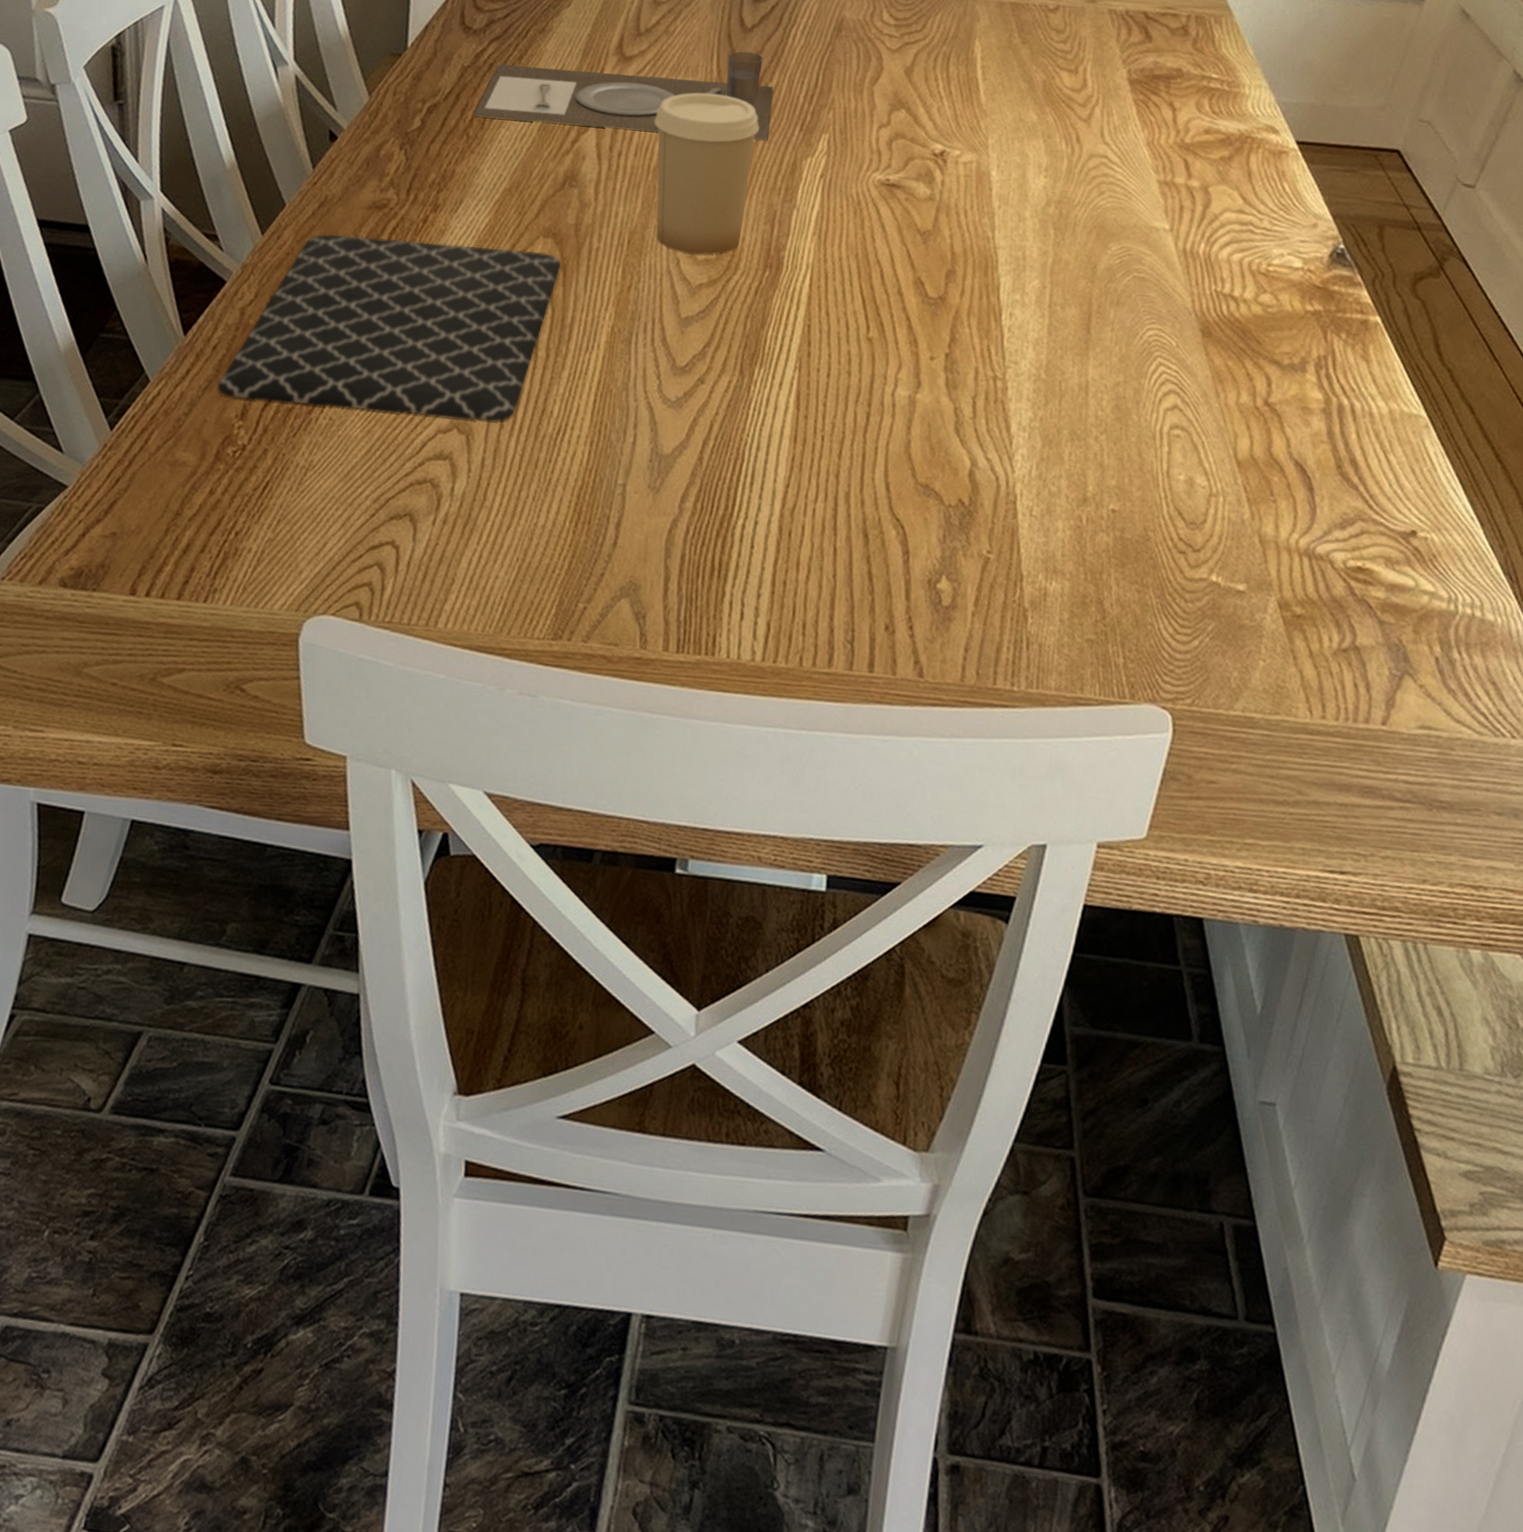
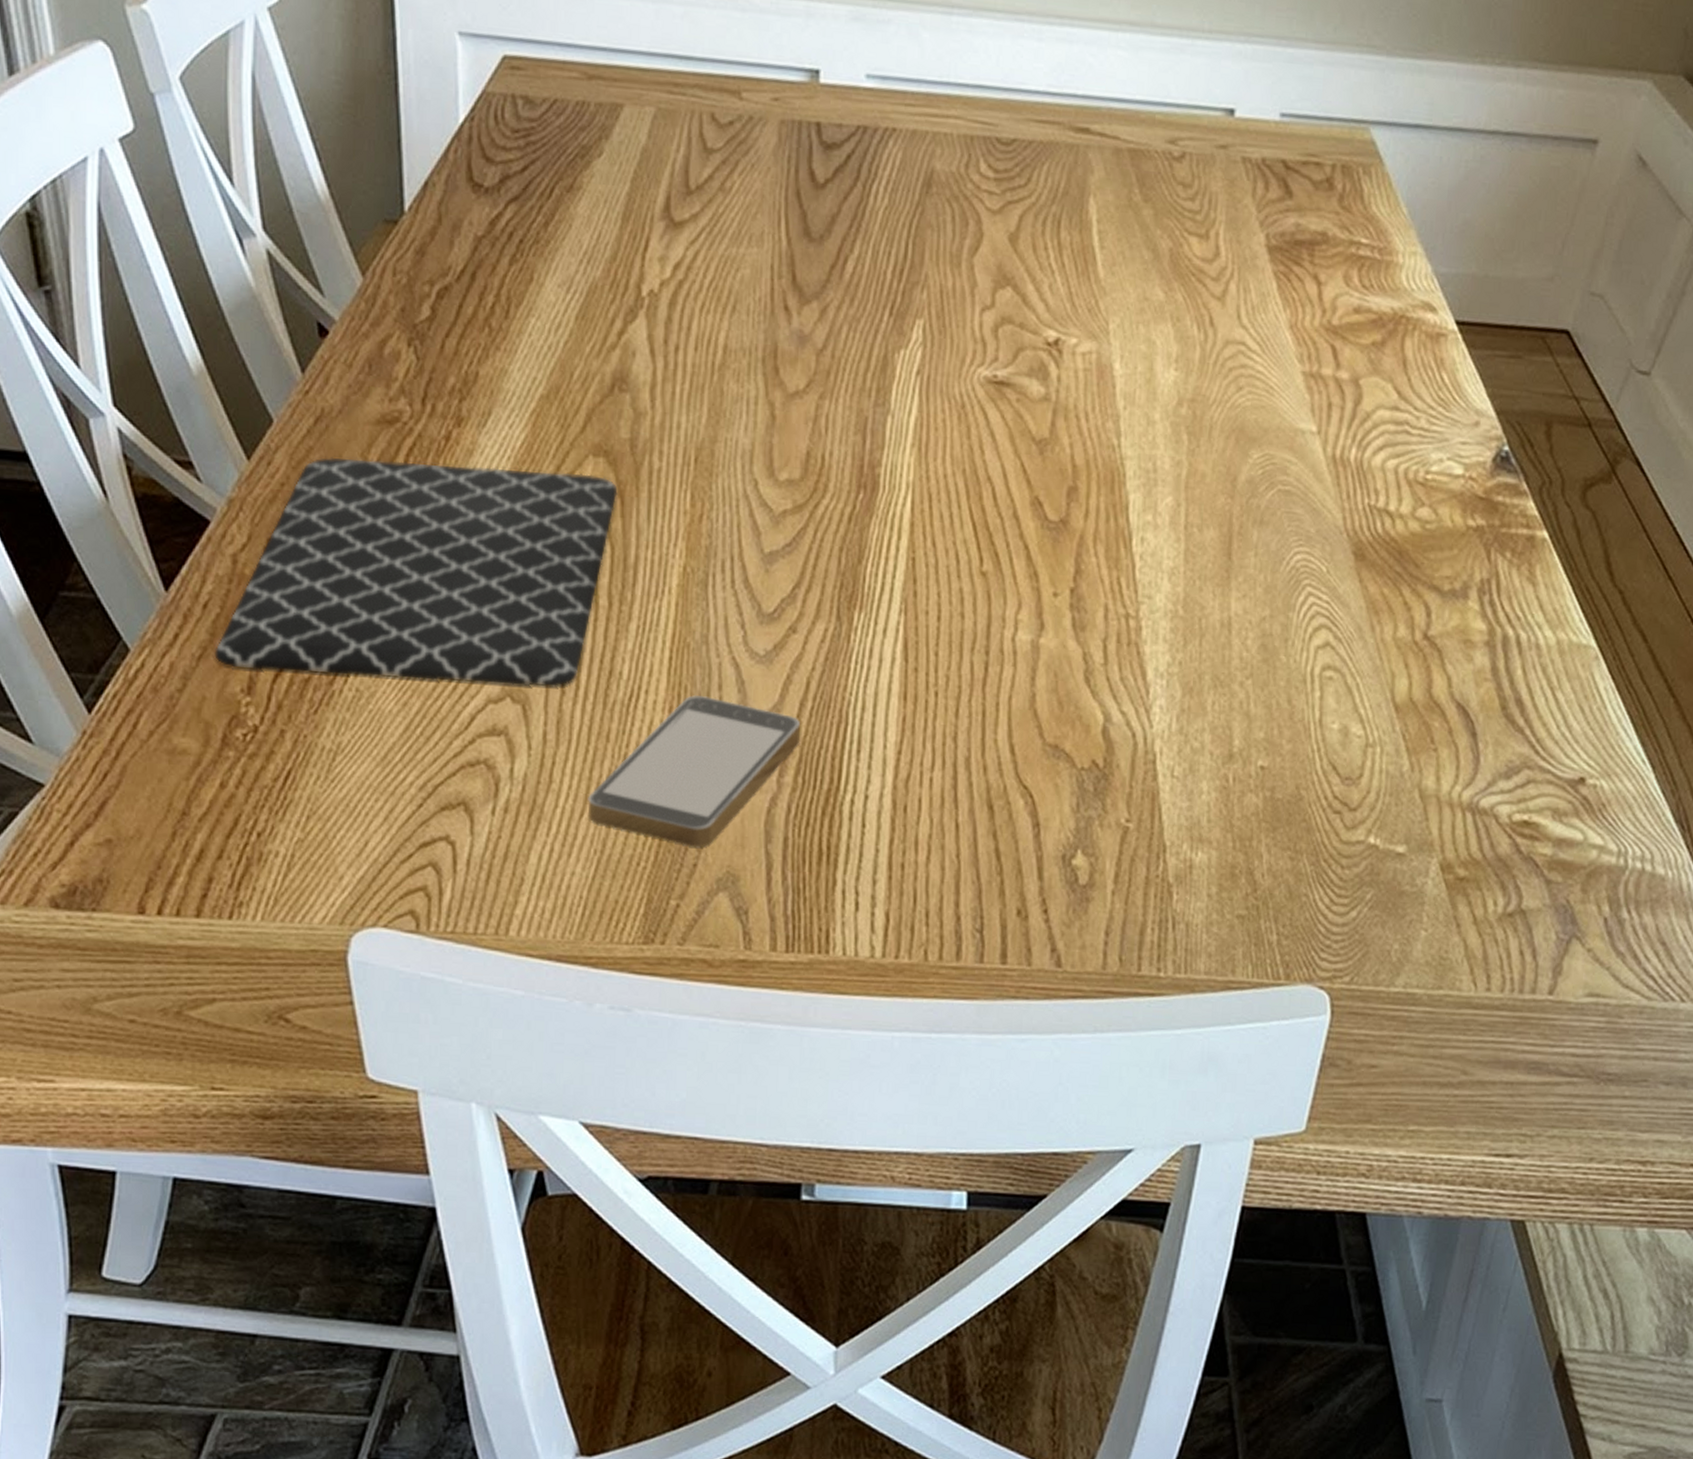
place setting: present [473,51,774,141] -> none [494,214,855,329]
smartphone: none [514,431,702,560] -> present [588,694,801,848]
cup: present [654,93,759,255] -> none [716,268,841,474]

